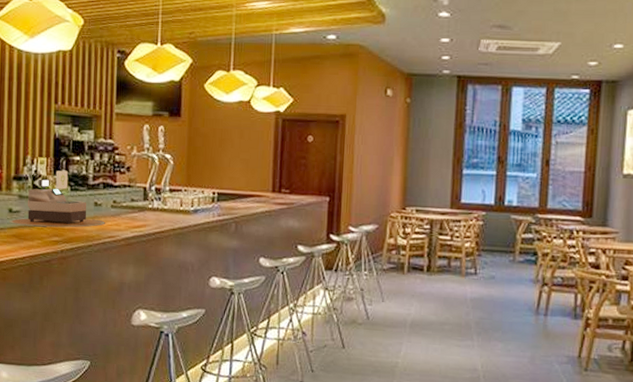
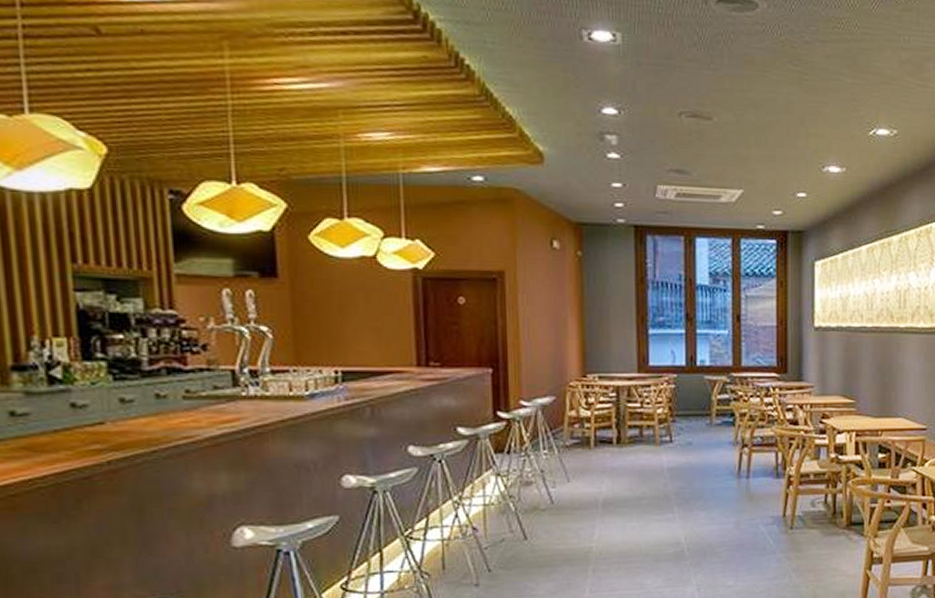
cash register: present [8,171,105,228] -> none [10,354,176,433]

